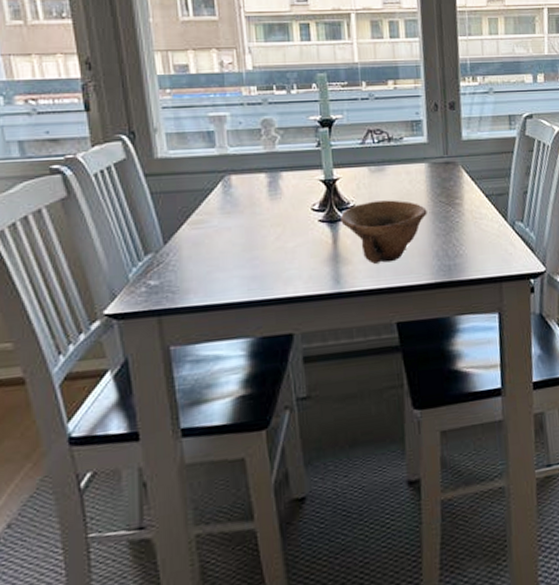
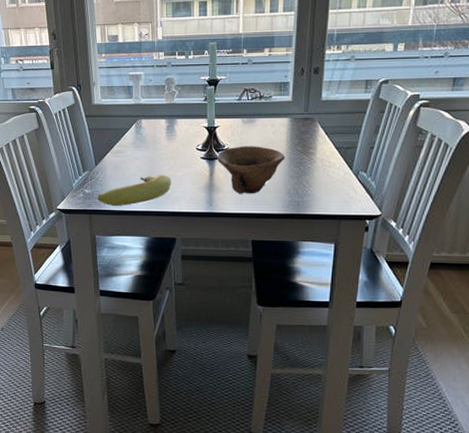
banana: none [169,248,280,300] -> present [97,175,171,206]

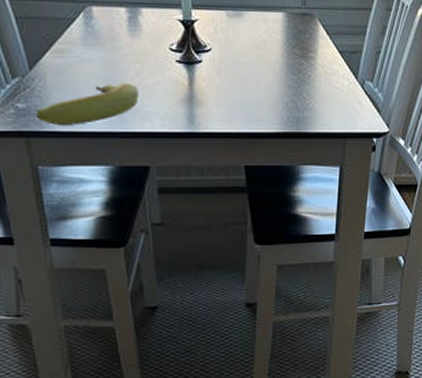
bowl: present [217,146,285,194] -> none [197,47,281,109]

